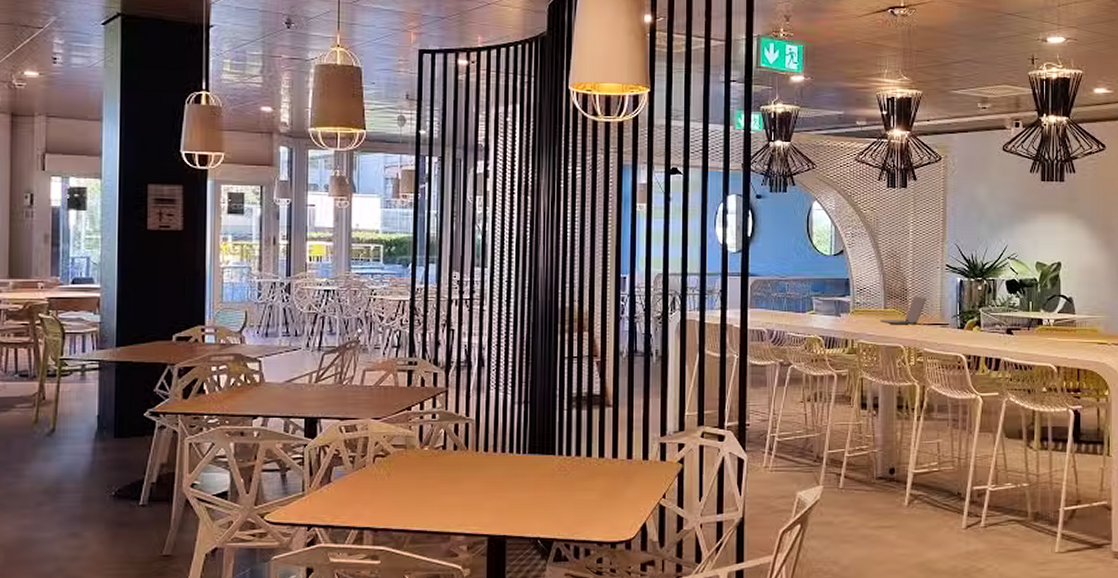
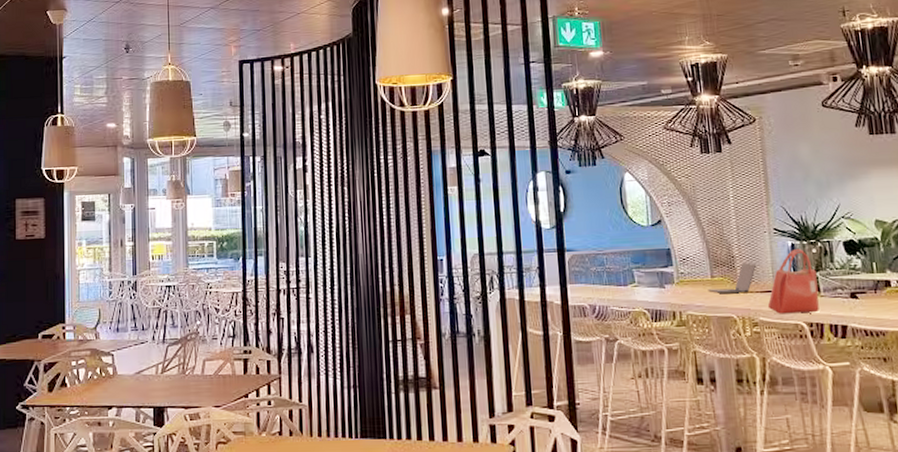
handbag: none [932,284,979,346] -> present [767,248,819,314]

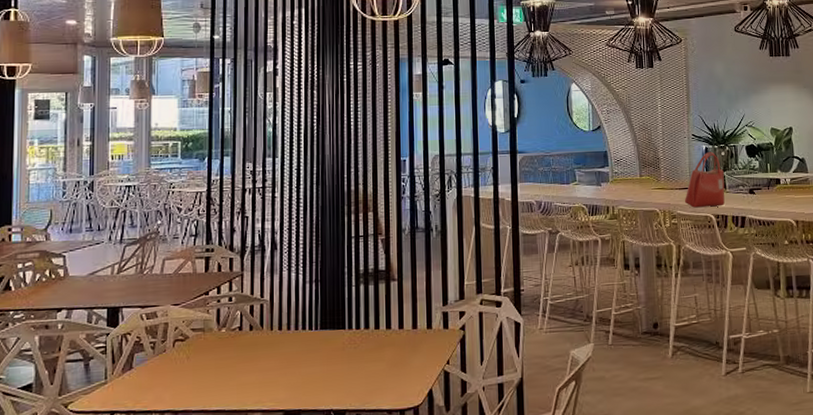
laptop: present [707,263,756,294] -> none [636,164,676,191]

